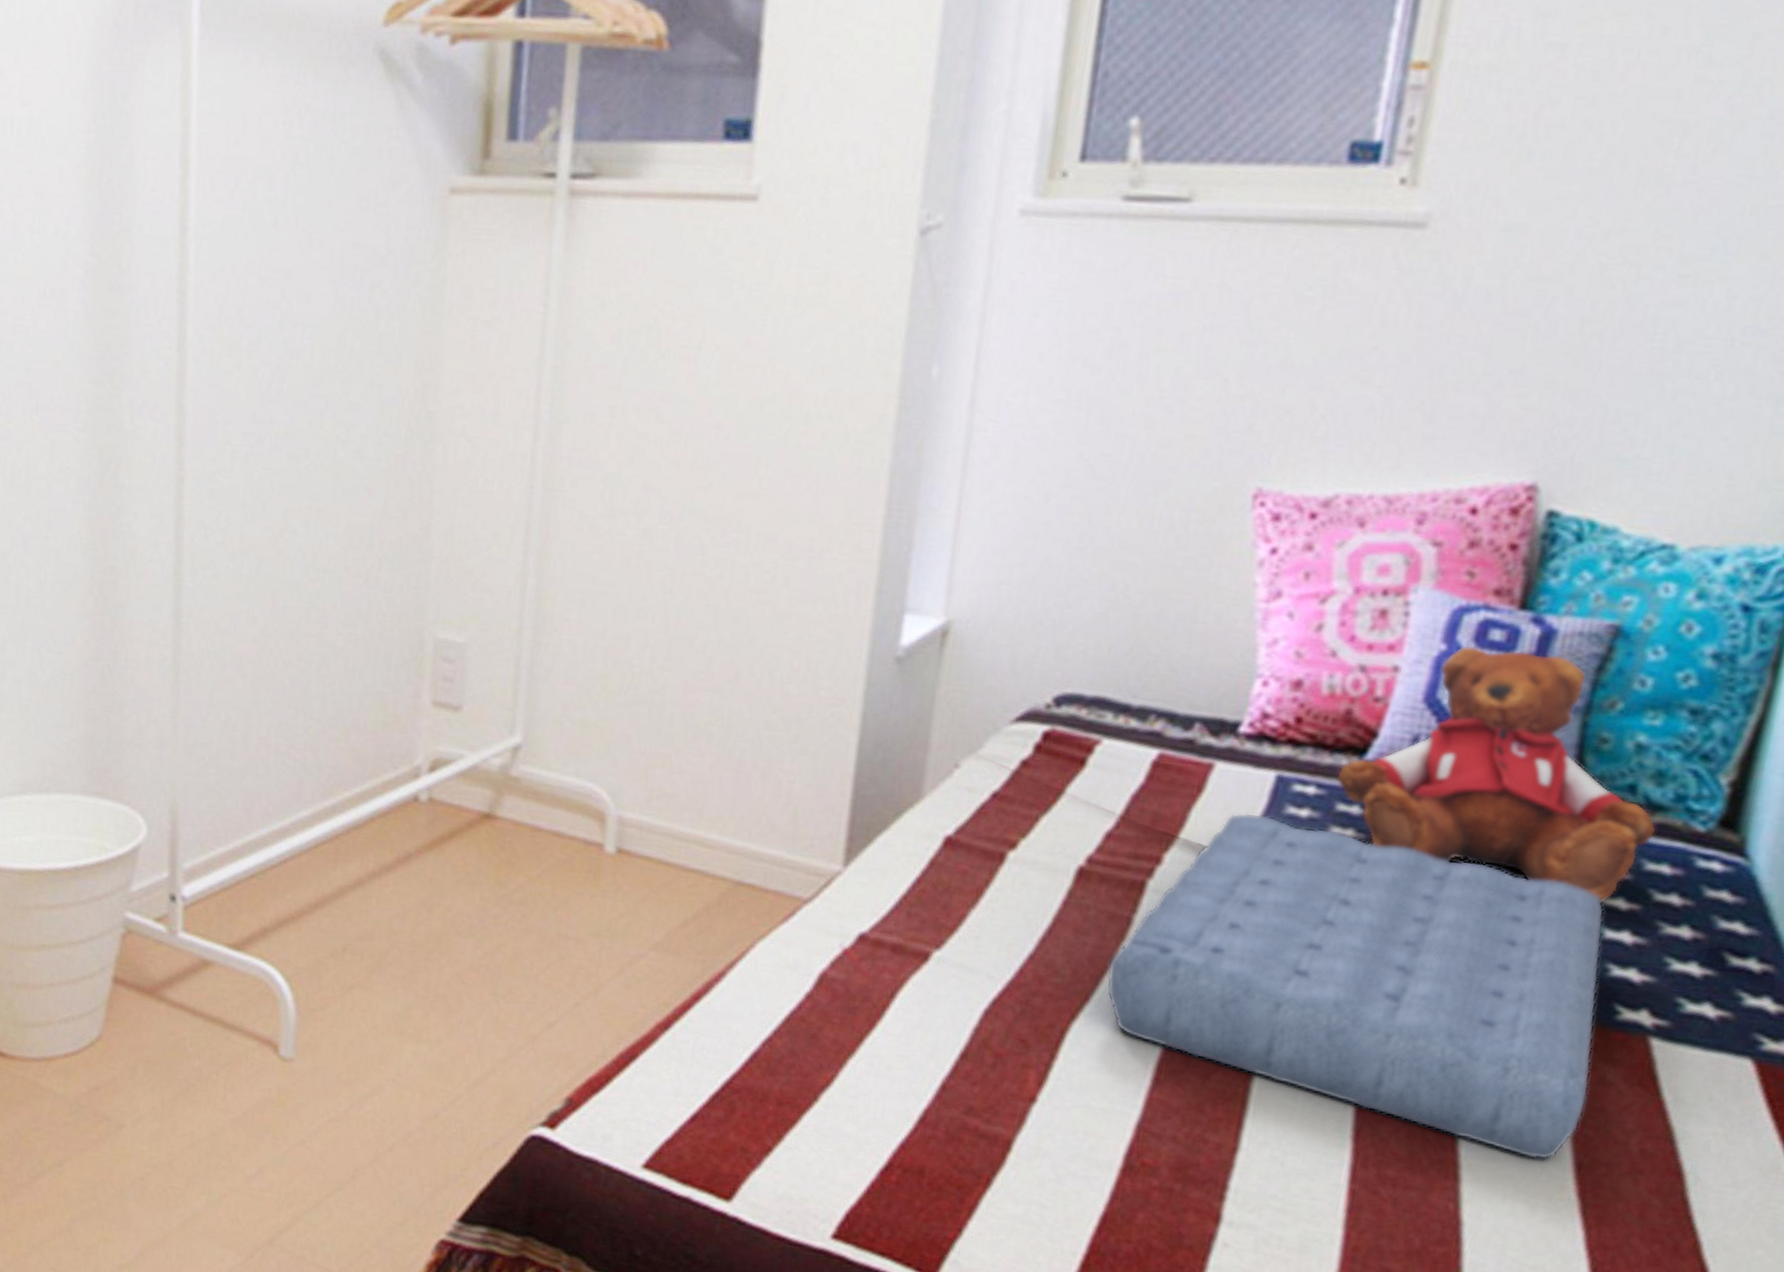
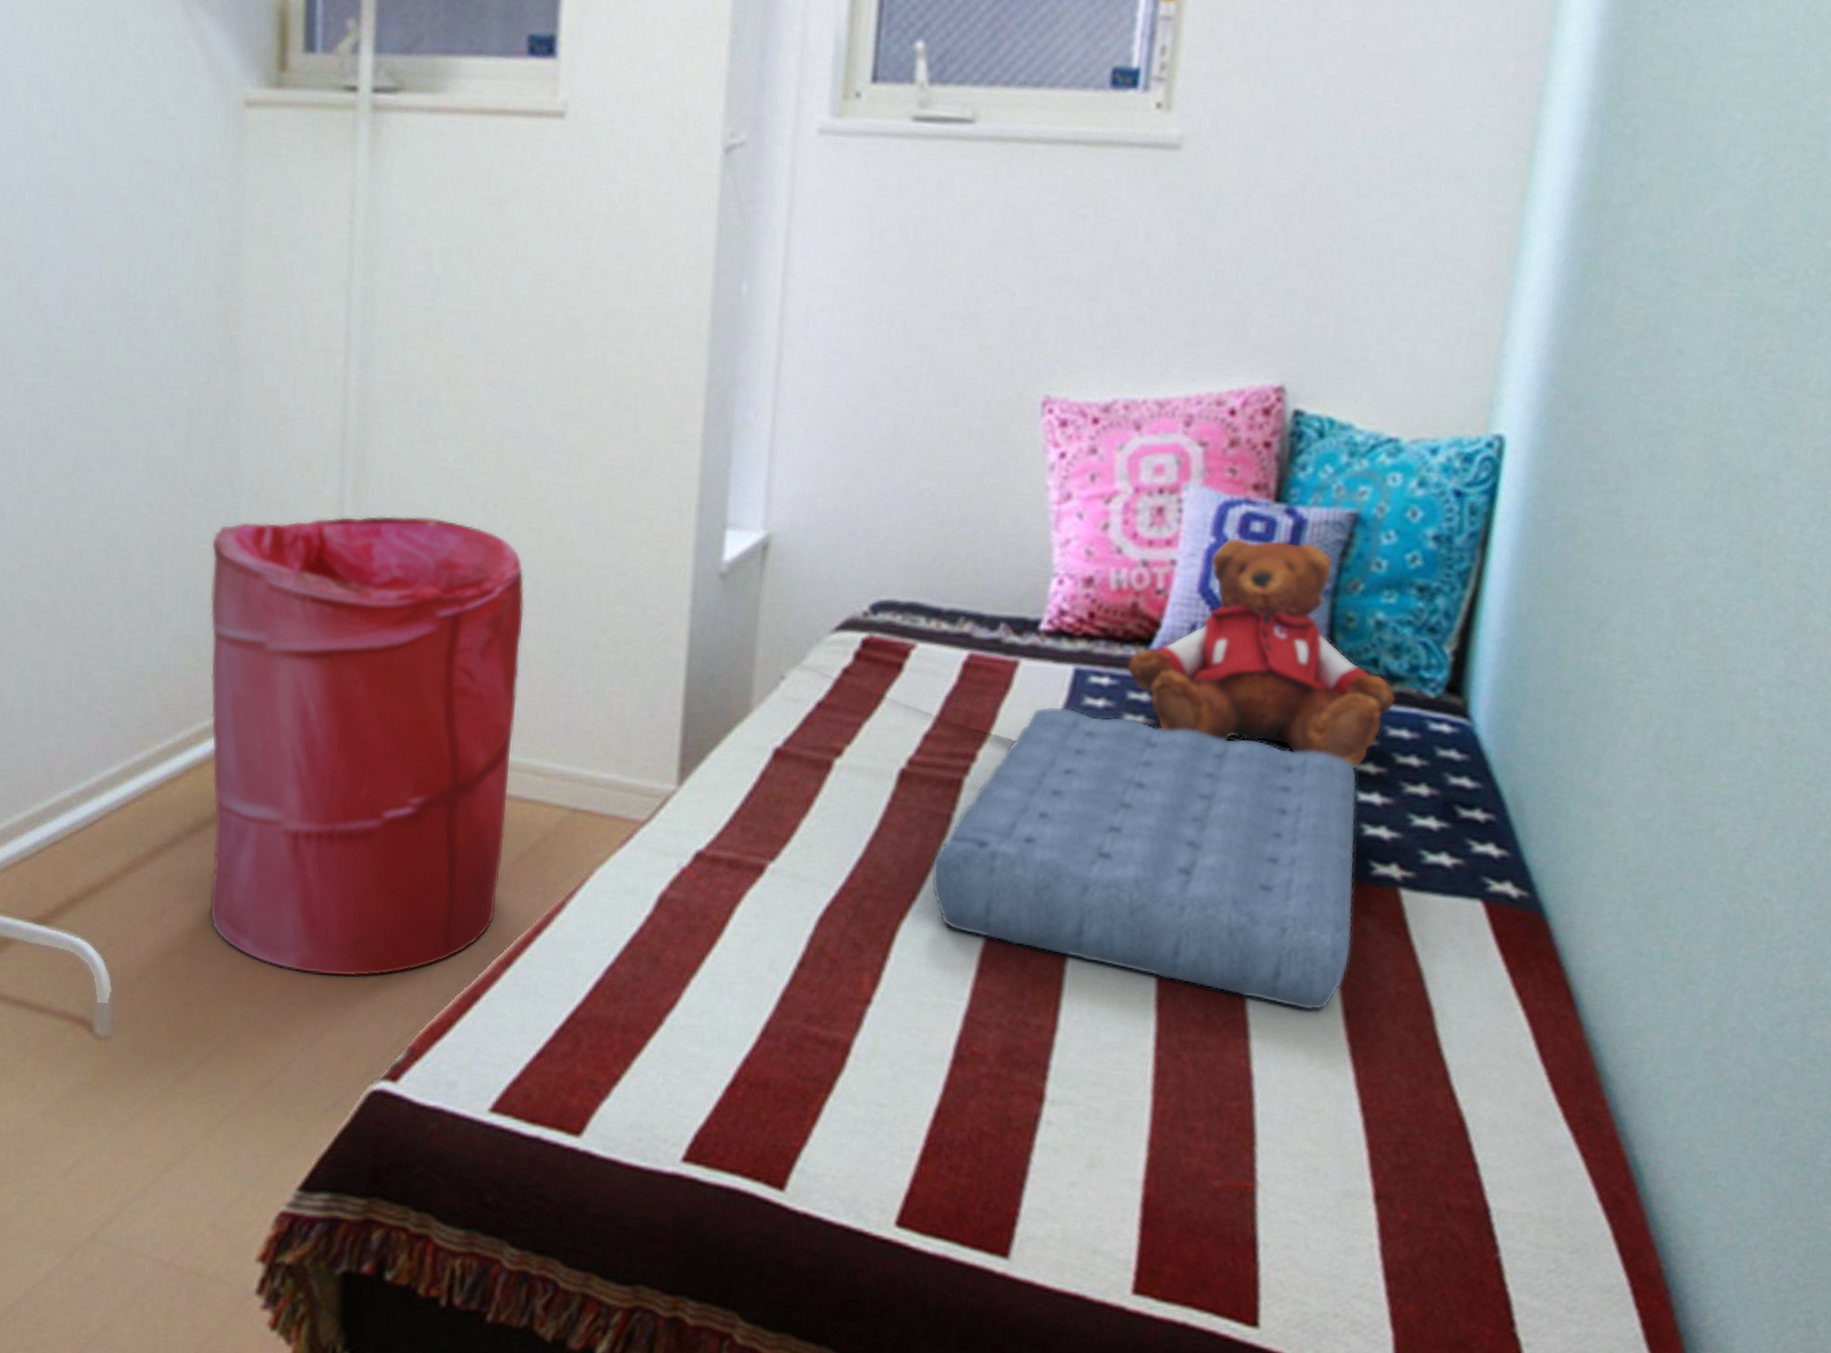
laundry hamper: none [387,586,698,1026] -> present [209,515,525,977]

